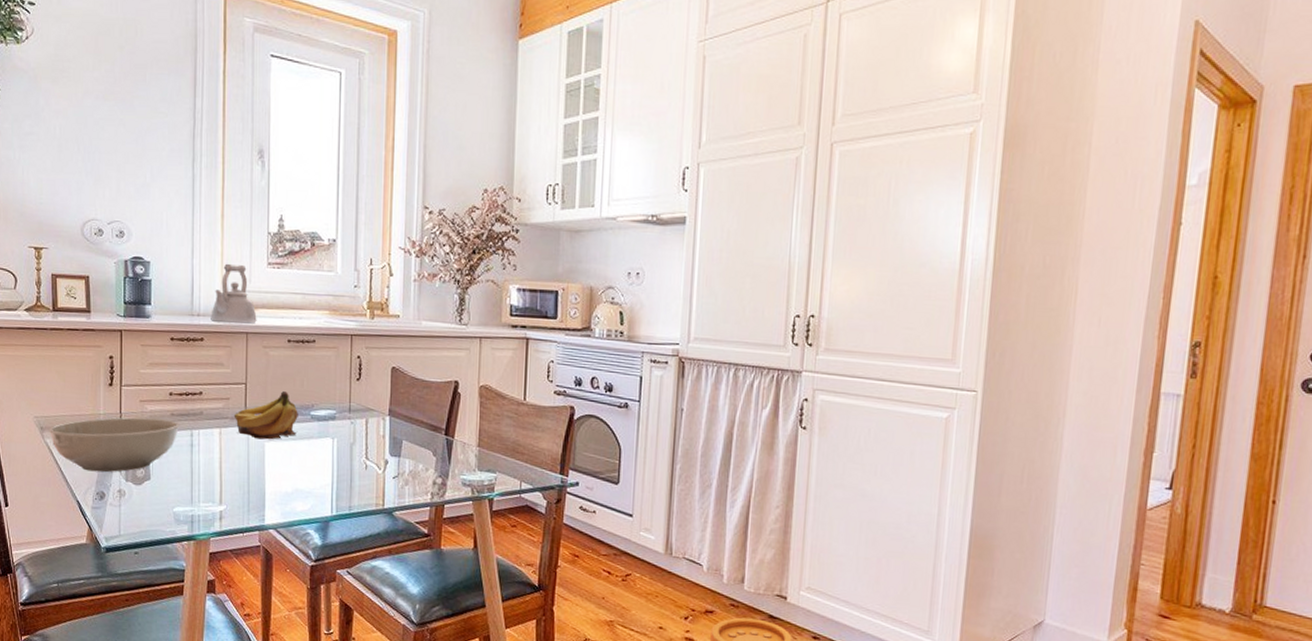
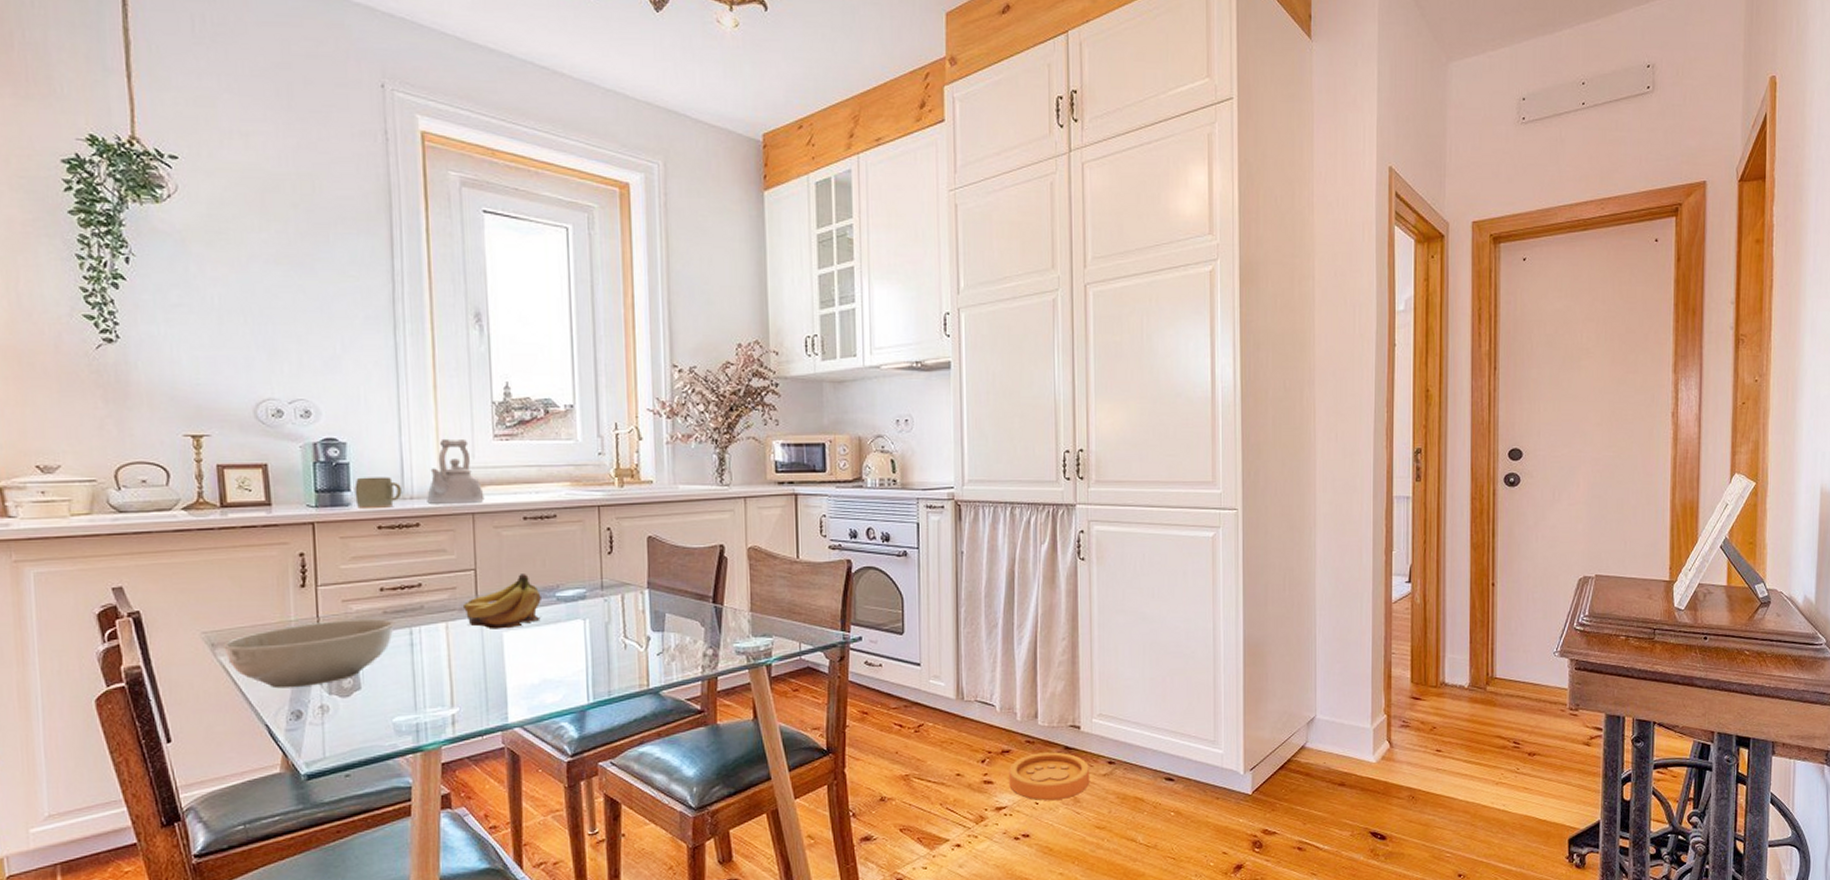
mug: none [154,293,191,323] -> present [354,477,402,510]

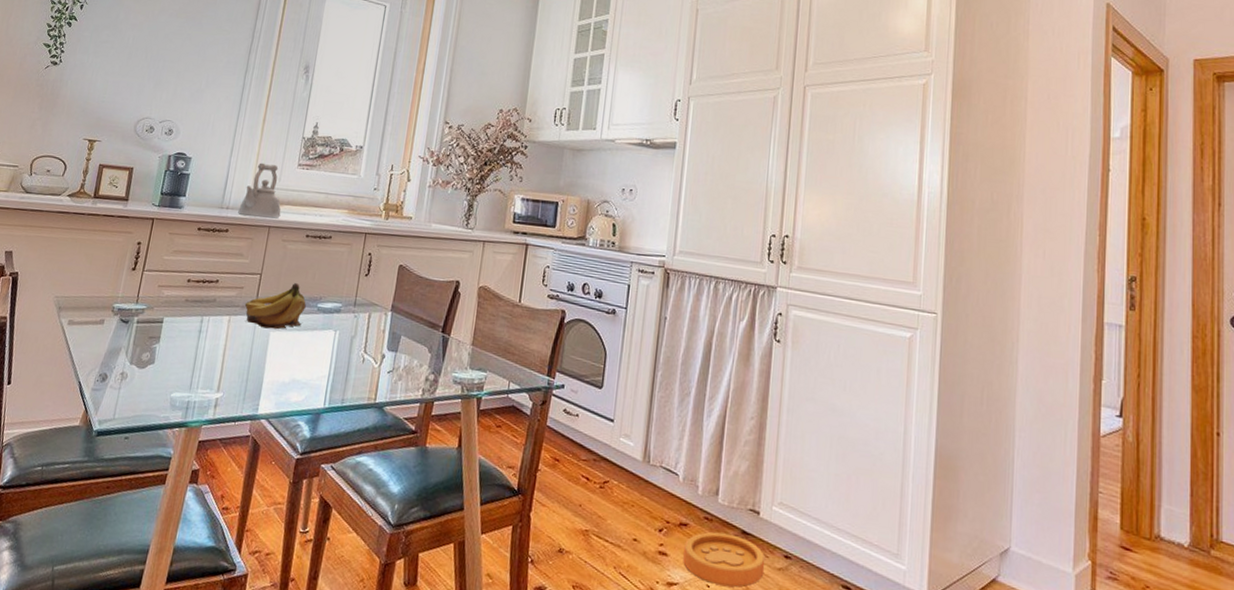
bowl: present [224,619,396,689] -> none [66,301,193,355]
mug: present [354,477,402,510] -> none [187,186,222,214]

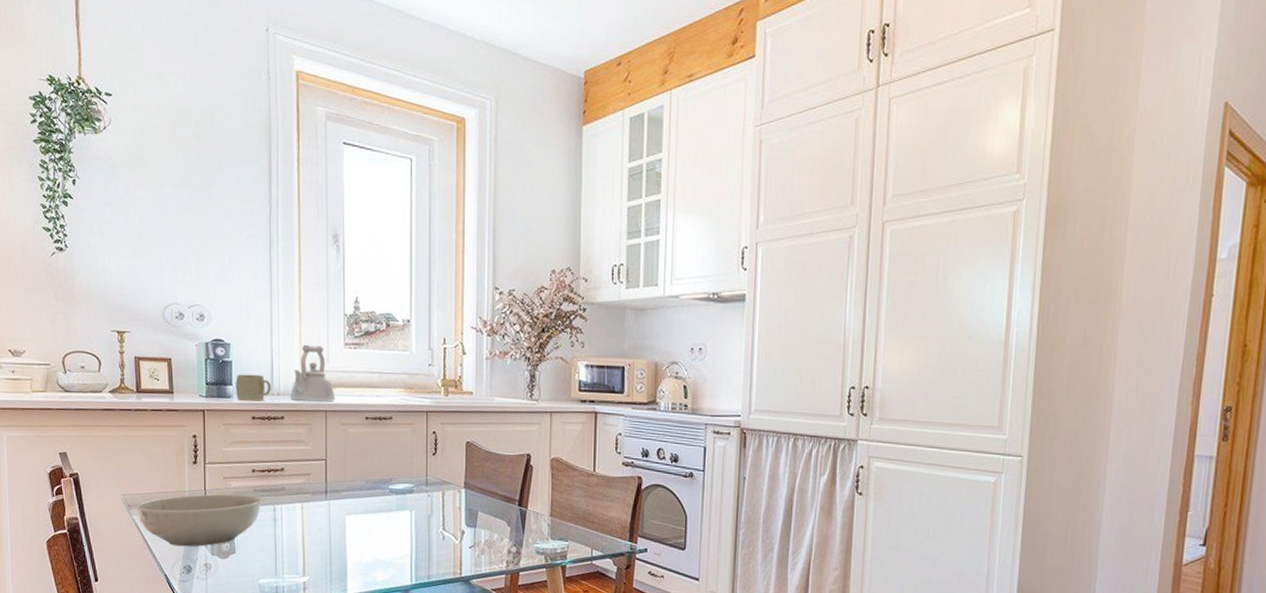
bowl: none [66,301,193,355] -> present [136,494,263,547]
mug: none [187,186,222,214] -> present [235,374,271,402]
fruit: present [244,283,306,330] -> none [315,466,377,513]

